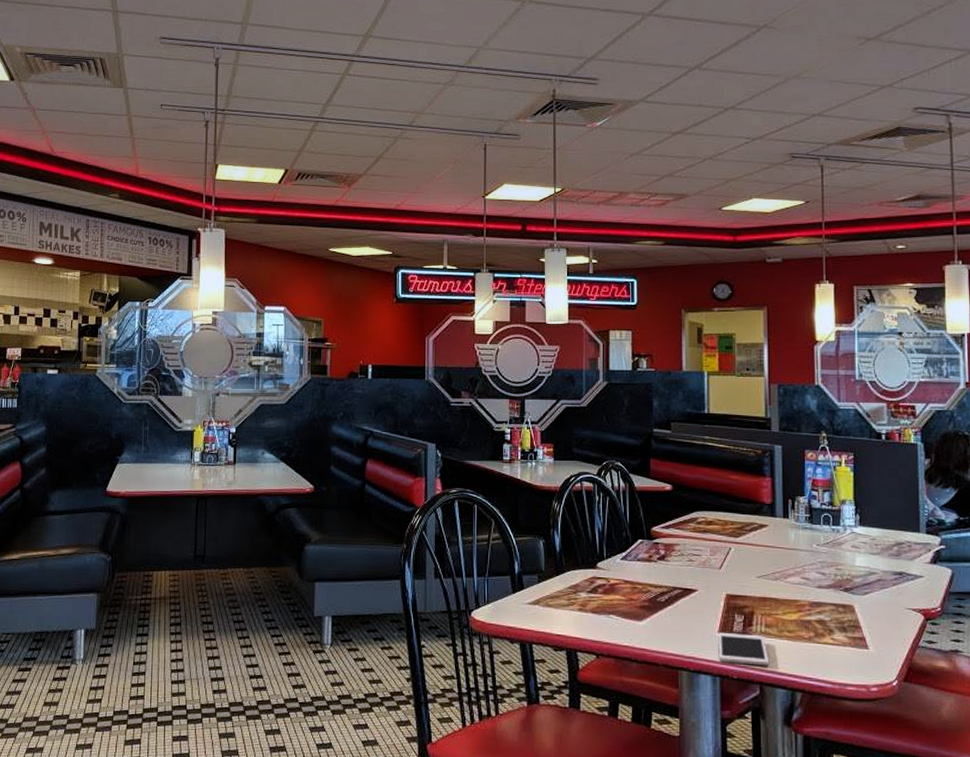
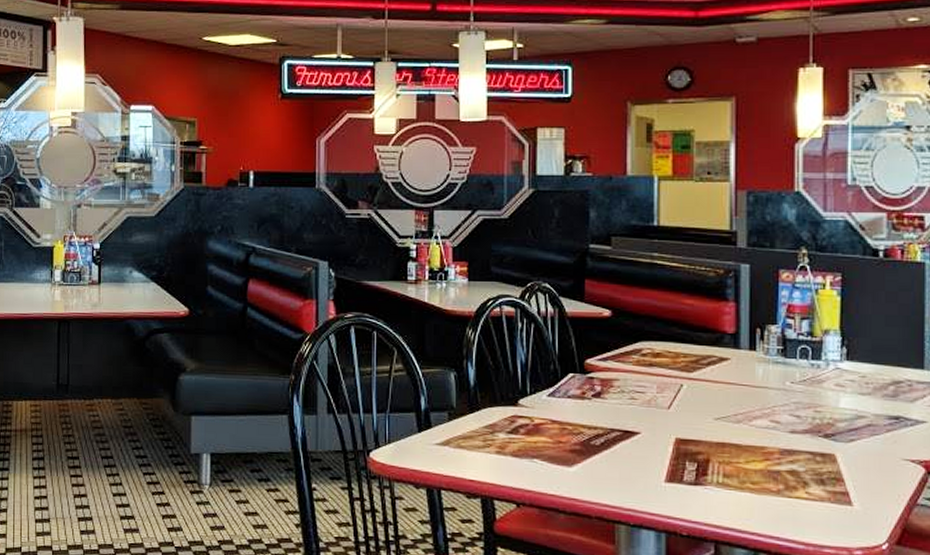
cell phone: present [718,633,770,666] -> none [664,482,728,522]

